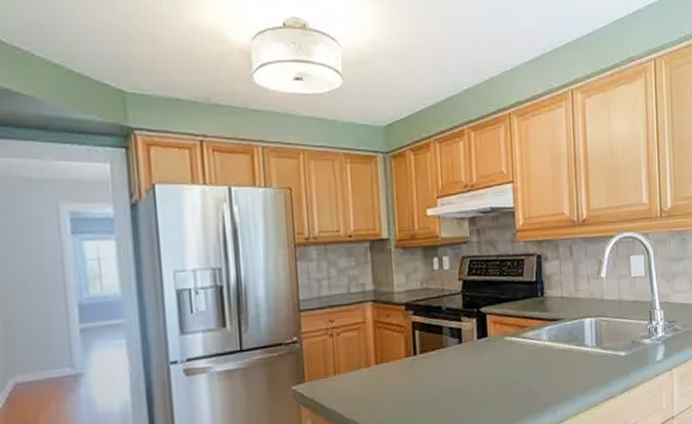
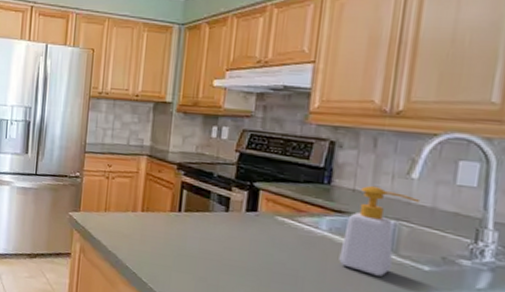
soap bottle: none [560,290,610,371] -> present [339,185,421,276]

